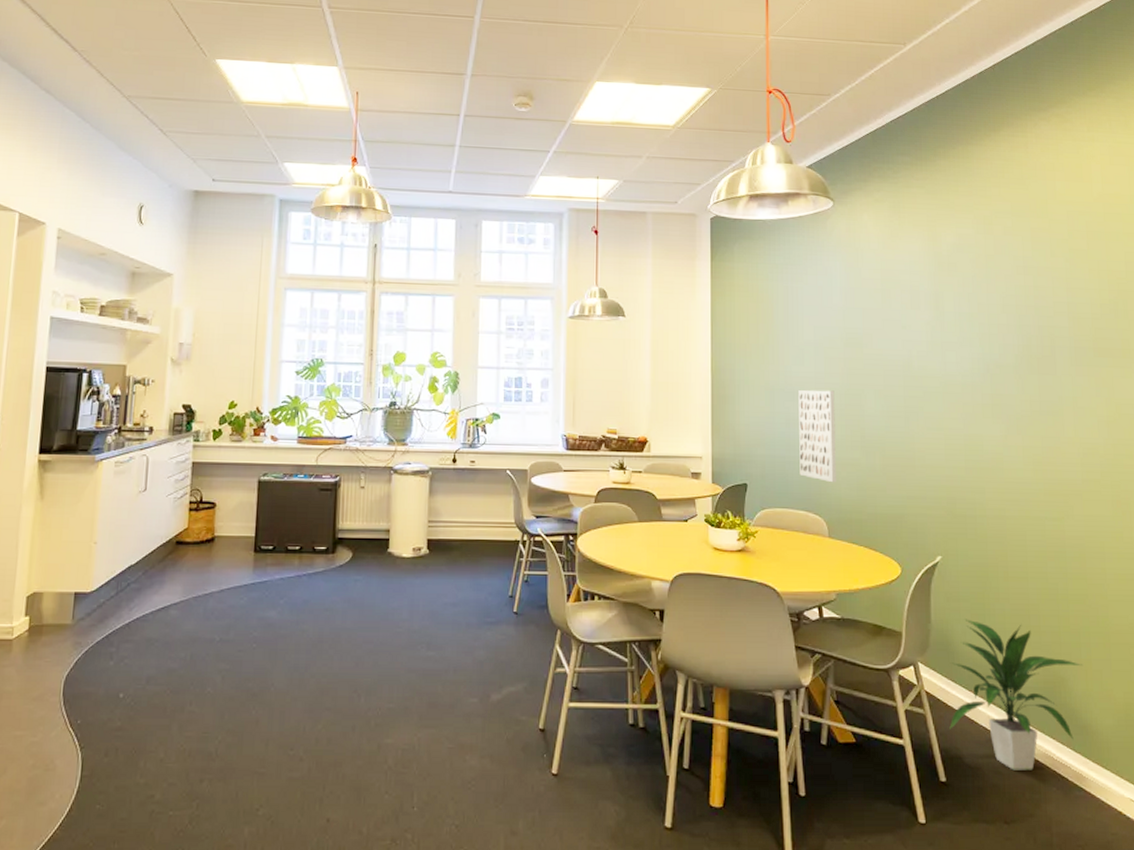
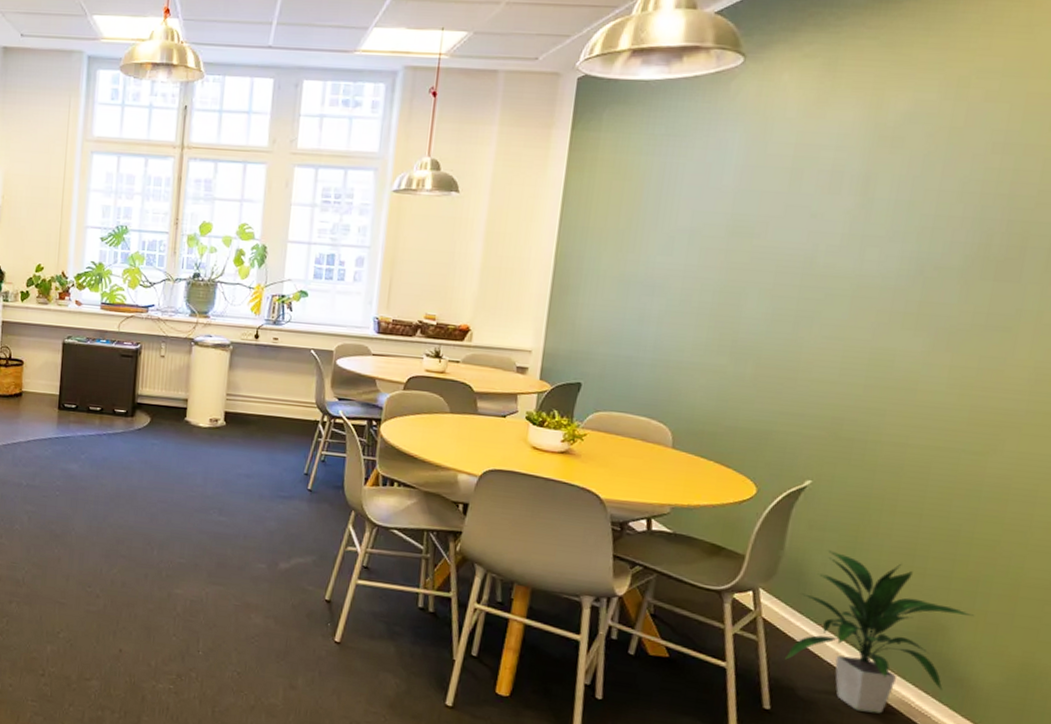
wall art: present [798,389,836,483] -> none [647,284,707,390]

